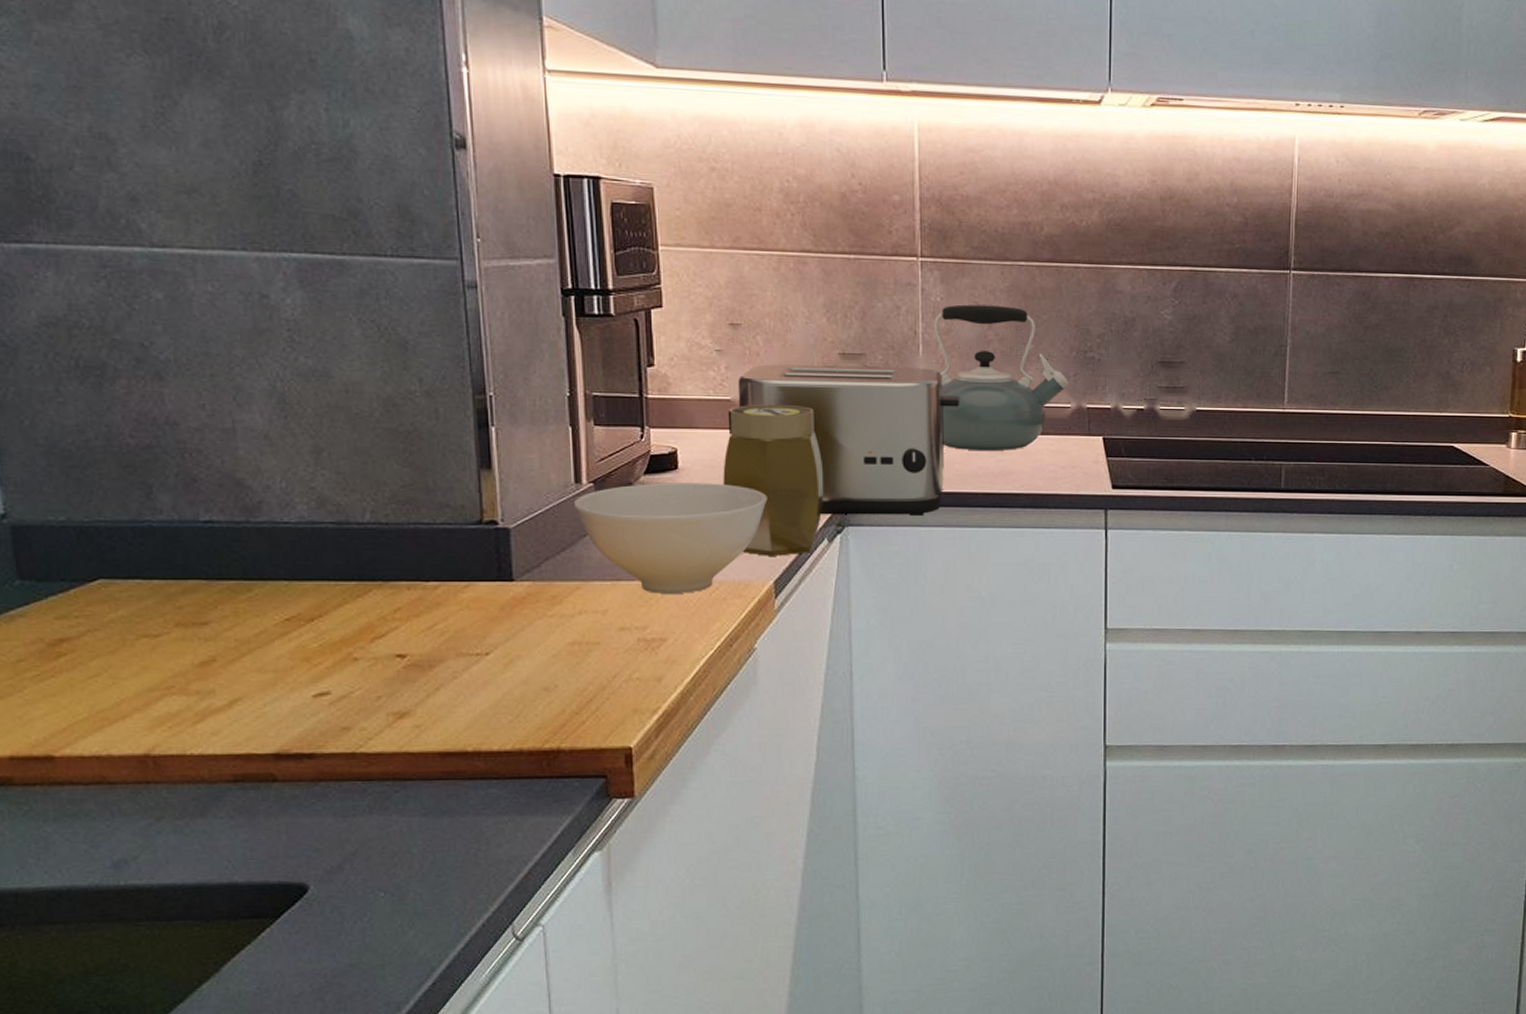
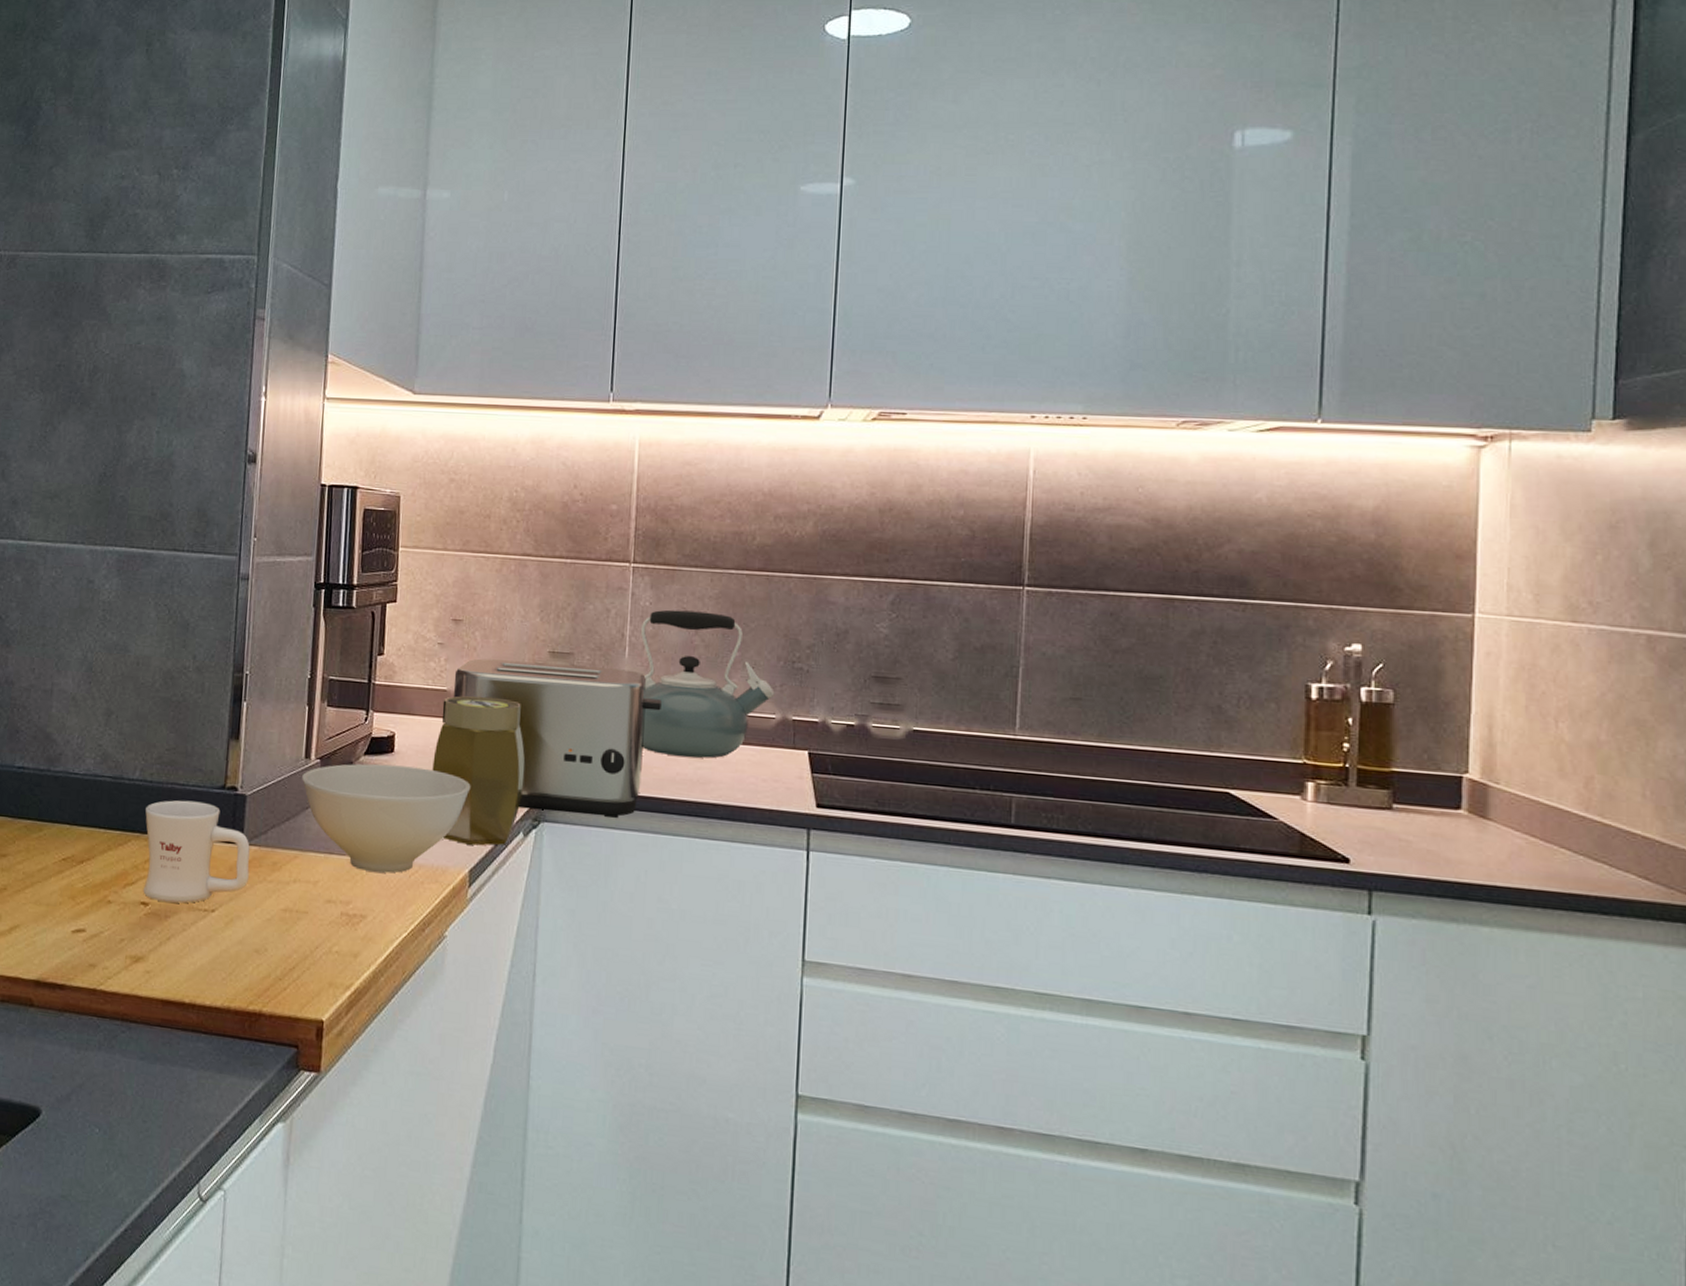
mug: none [384,540,525,651] -> present [143,800,250,904]

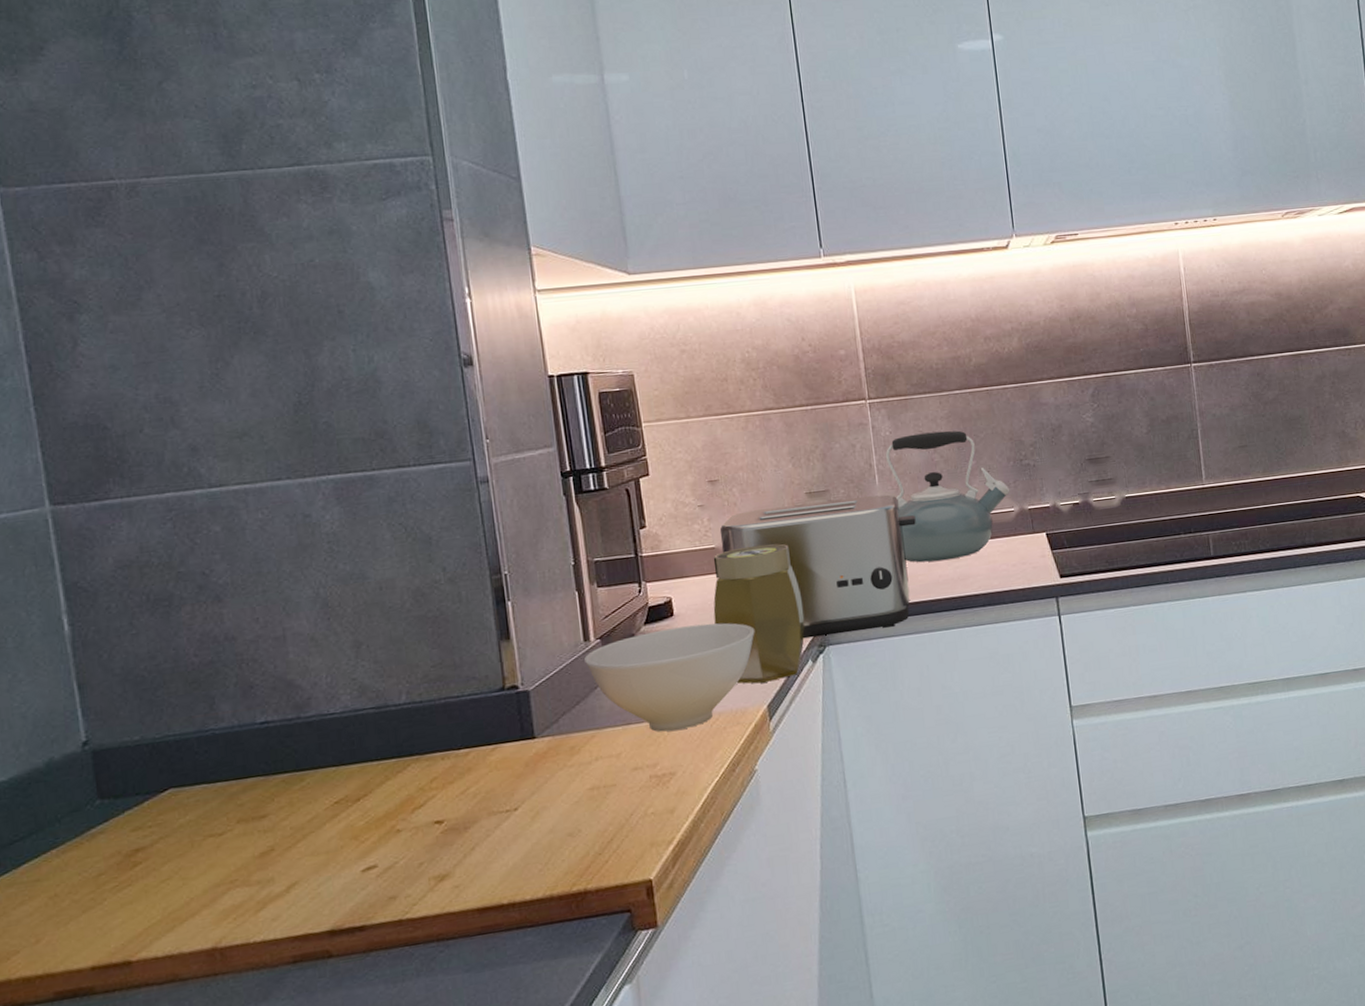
mug: present [143,800,250,904] -> none [419,708,548,816]

